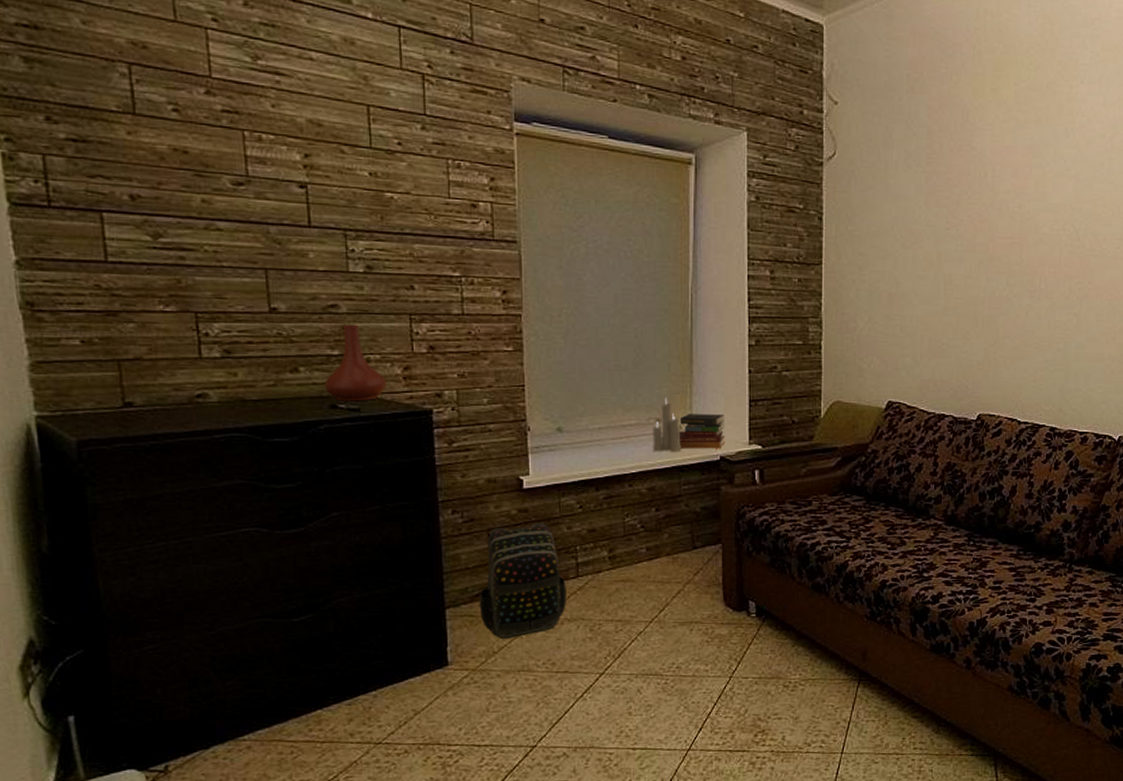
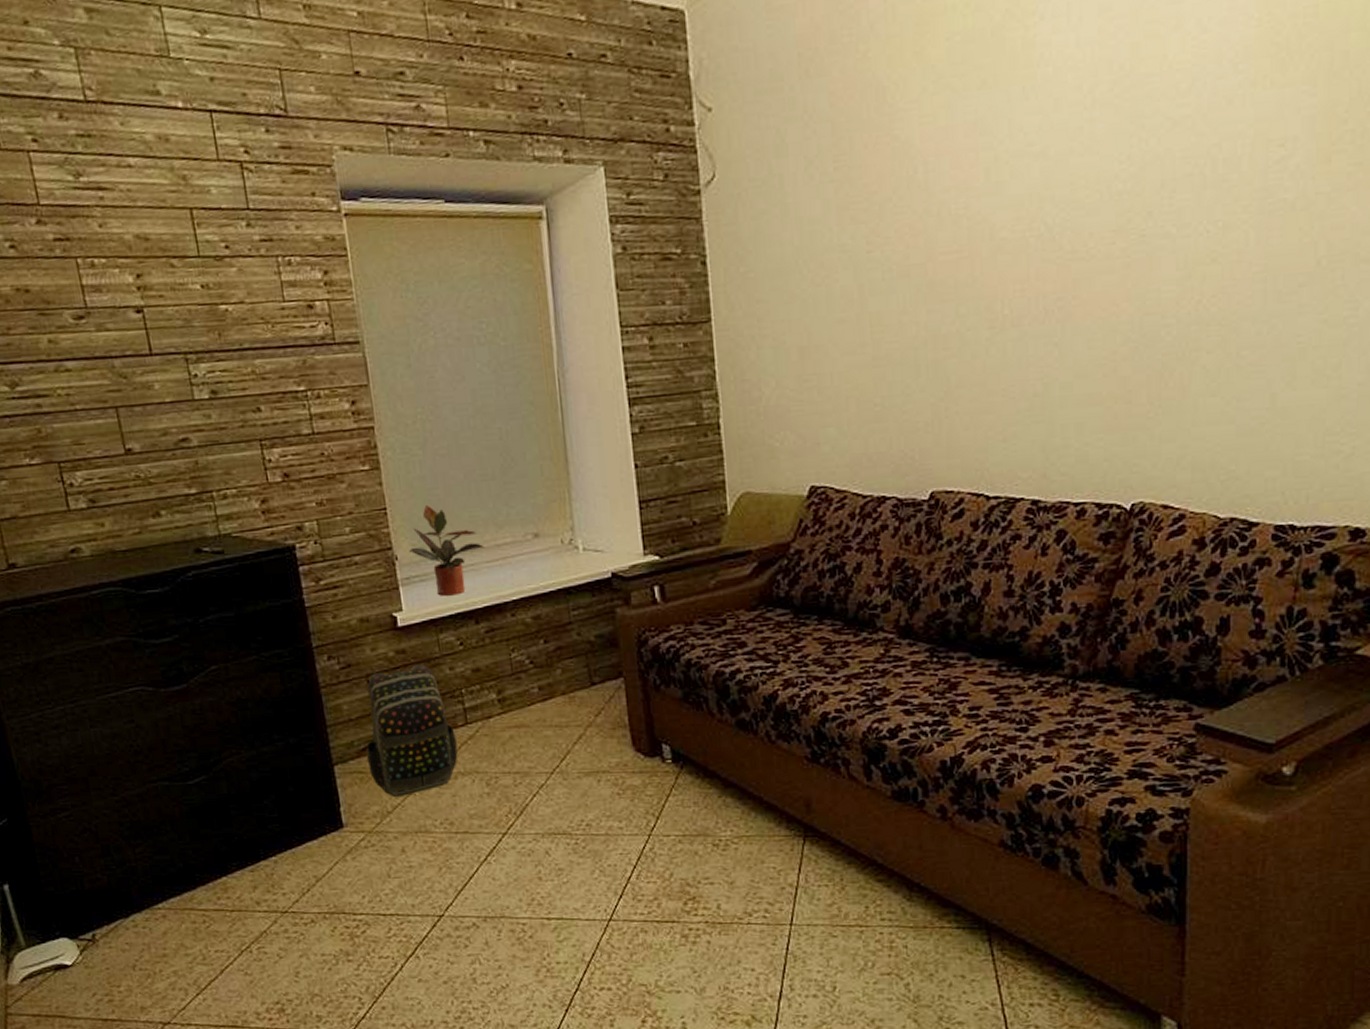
decorative vase: present [325,324,387,402] -> none [186,457,247,545]
potted plant: none [542,386,611,465] -> present [409,505,485,596]
candle: present [653,397,682,453] -> none [531,507,567,574]
books: present [678,414,725,449] -> none [560,522,616,567]

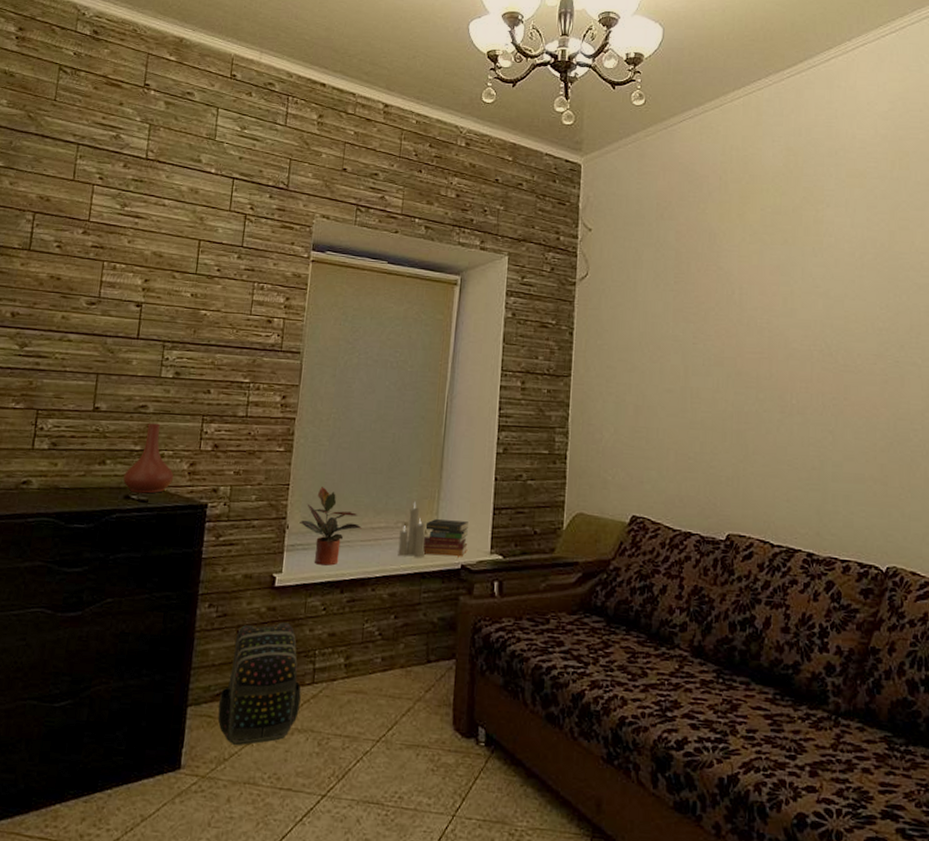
decorative vase: none [186,457,247,545] -> present [123,423,174,494]
candle: none [531,507,567,574] -> present [397,501,426,559]
books: none [560,522,616,567] -> present [423,519,468,557]

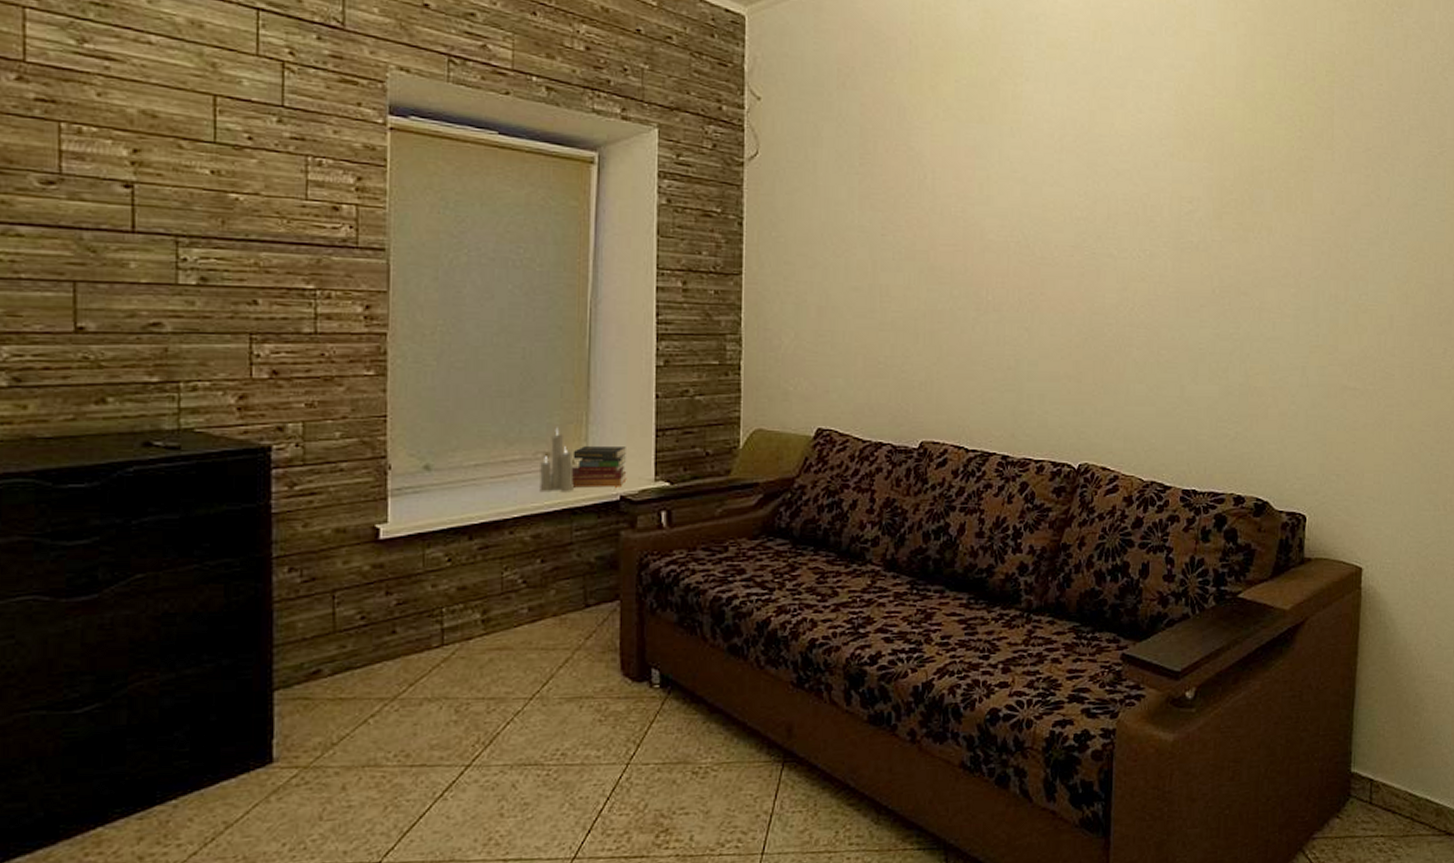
decorative vase: present [123,423,174,494] -> none [138,345,217,438]
backpack: present [217,622,301,746] -> none [316,580,428,727]
potted plant: present [299,487,362,566] -> none [406,416,490,509]

